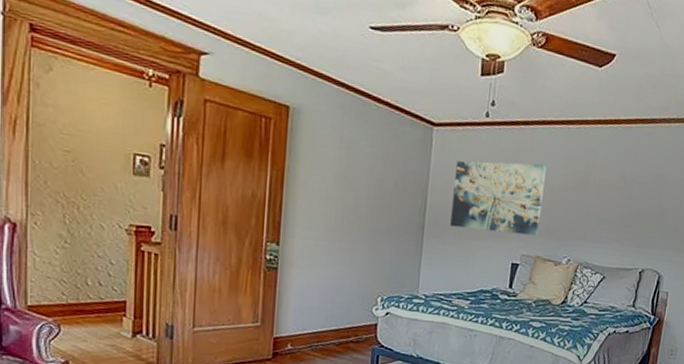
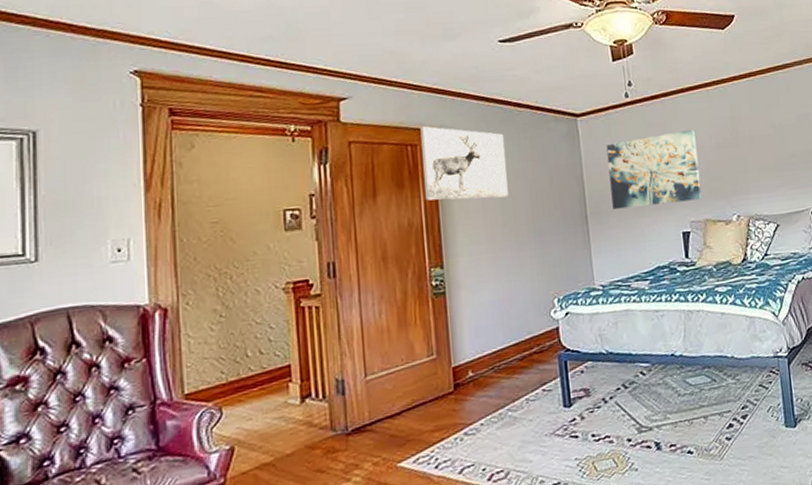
wall art: none [272,100,358,190] -> present [420,126,508,201]

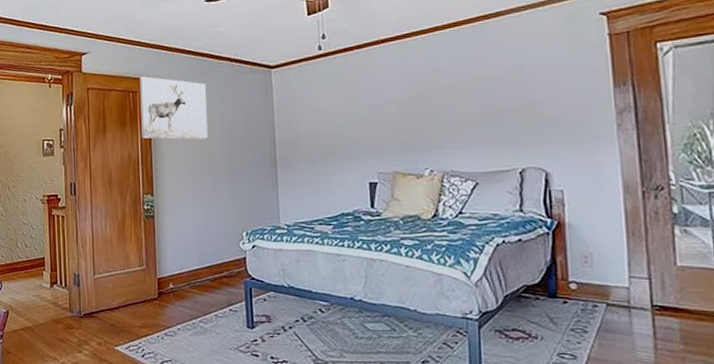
wall art: present [606,129,702,210] -> none [297,81,393,156]

